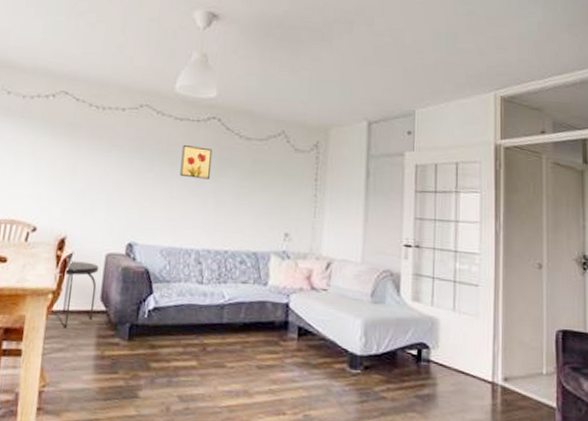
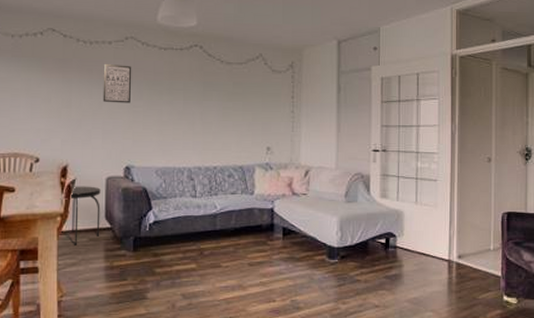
wall art: none [110,130,145,175] -> present [102,63,132,104]
wall art: present [180,145,213,179] -> none [168,73,197,103]

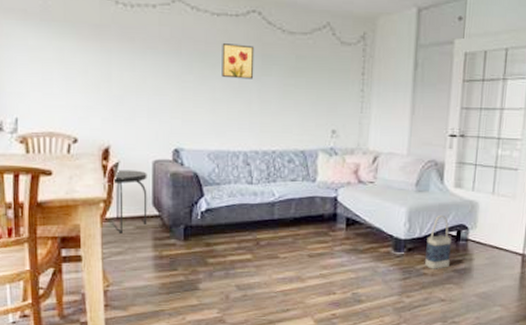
wall art: present [102,63,132,104] -> none [147,30,180,78]
wall art: none [168,73,197,103] -> present [221,43,255,79]
bag: none [358,223,381,276] -> present [425,214,451,269]

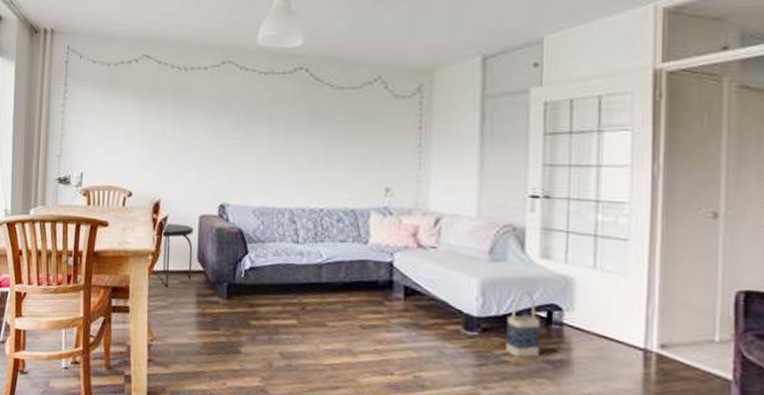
wall art: present [221,43,255,79] -> none [268,101,302,135]

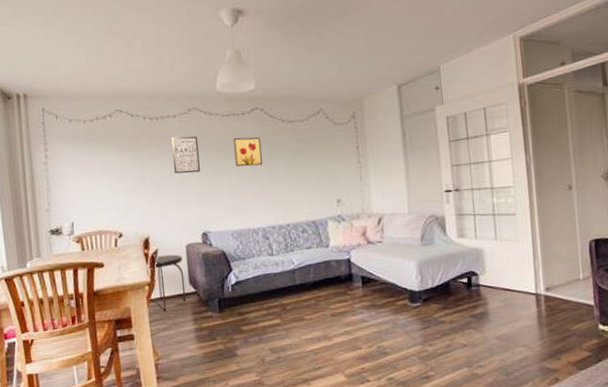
wall art: none [197,91,229,135] -> present [170,136,200,174]
wall art: none [268,101,302,135] -> present [233,137,263,167]
bag: present [506,290,540,358] -> none [440,264,466,317]

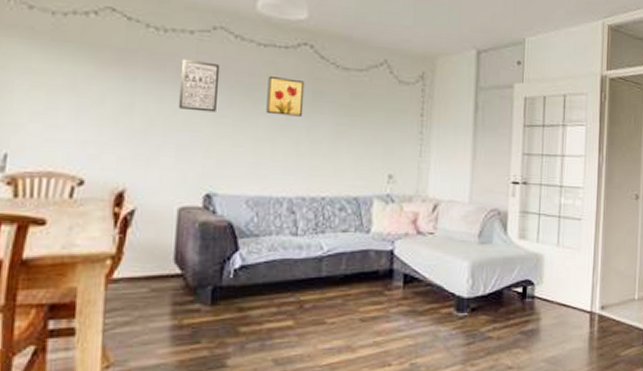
side table: present [155,254,187,311] -> none [126,218,170,298]

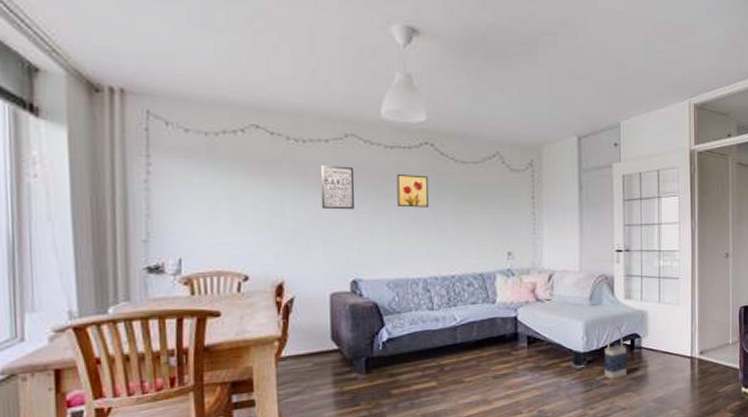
bag: none [490,269,517,332] -> present [604,325,627,379]

